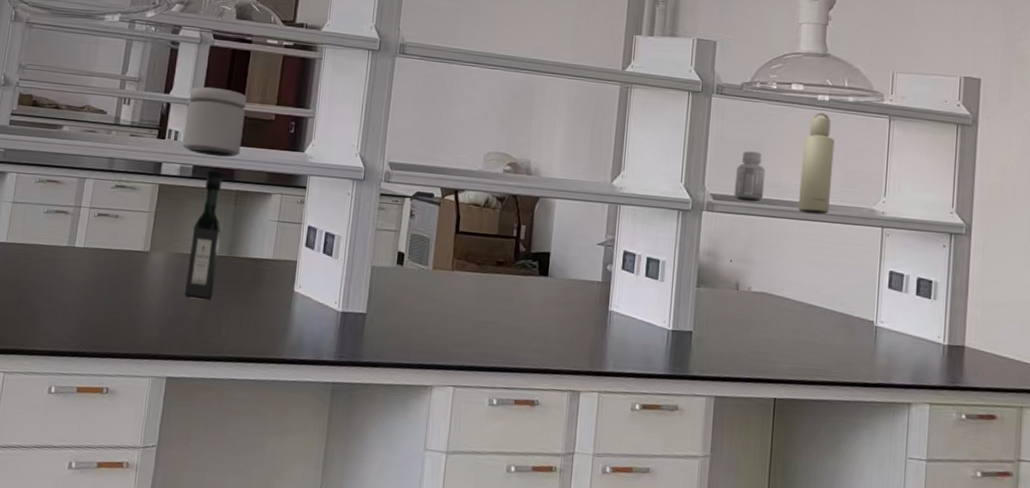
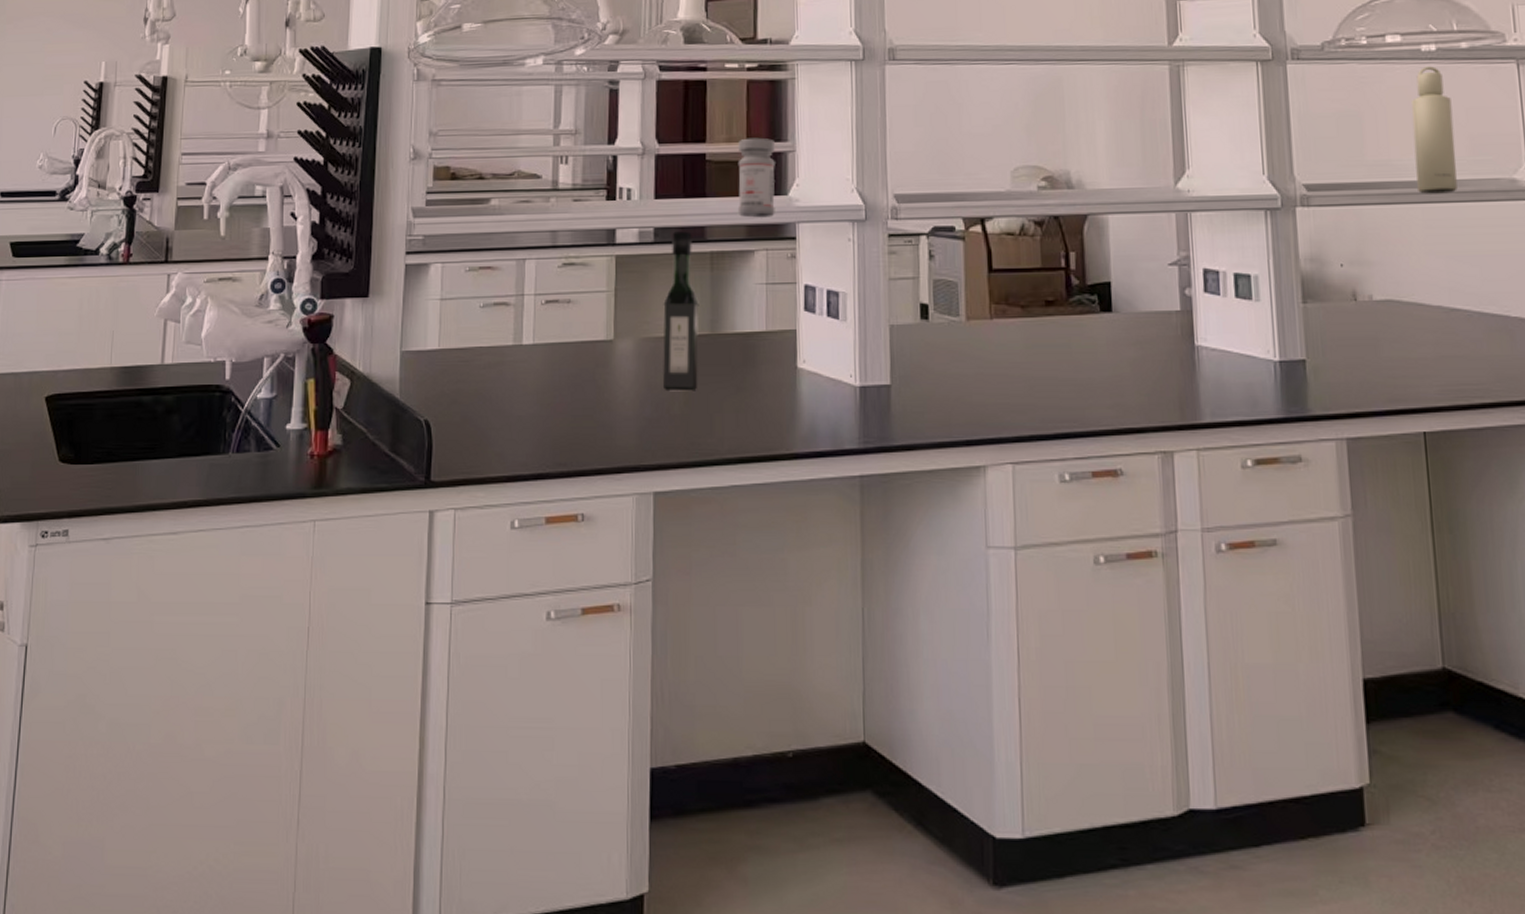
jar: present [183,86,247,157] -> none [638,129,710,213]
medicine bottle: none [262,102,300,169] -> present [737,137,776,218]
medicine bottle: present [734,151,766,202] -> none [1330,125,1371,189]

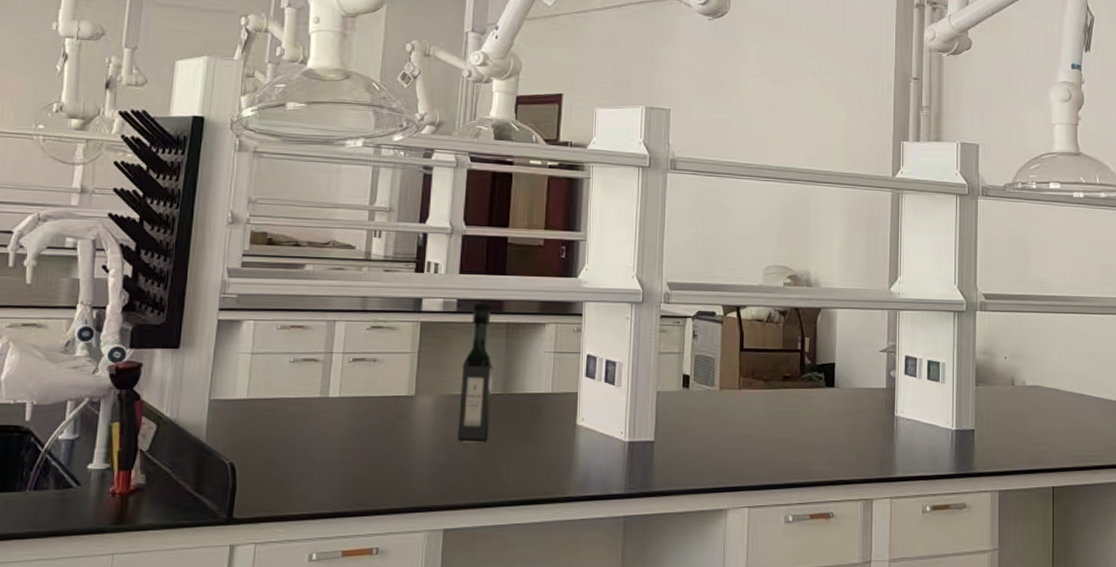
medicine bottle: present [737,137,776,218] -> none [533,226,570,296]
bottle: present [1411,66,1458,194] -> none [1063,209,1091,307]

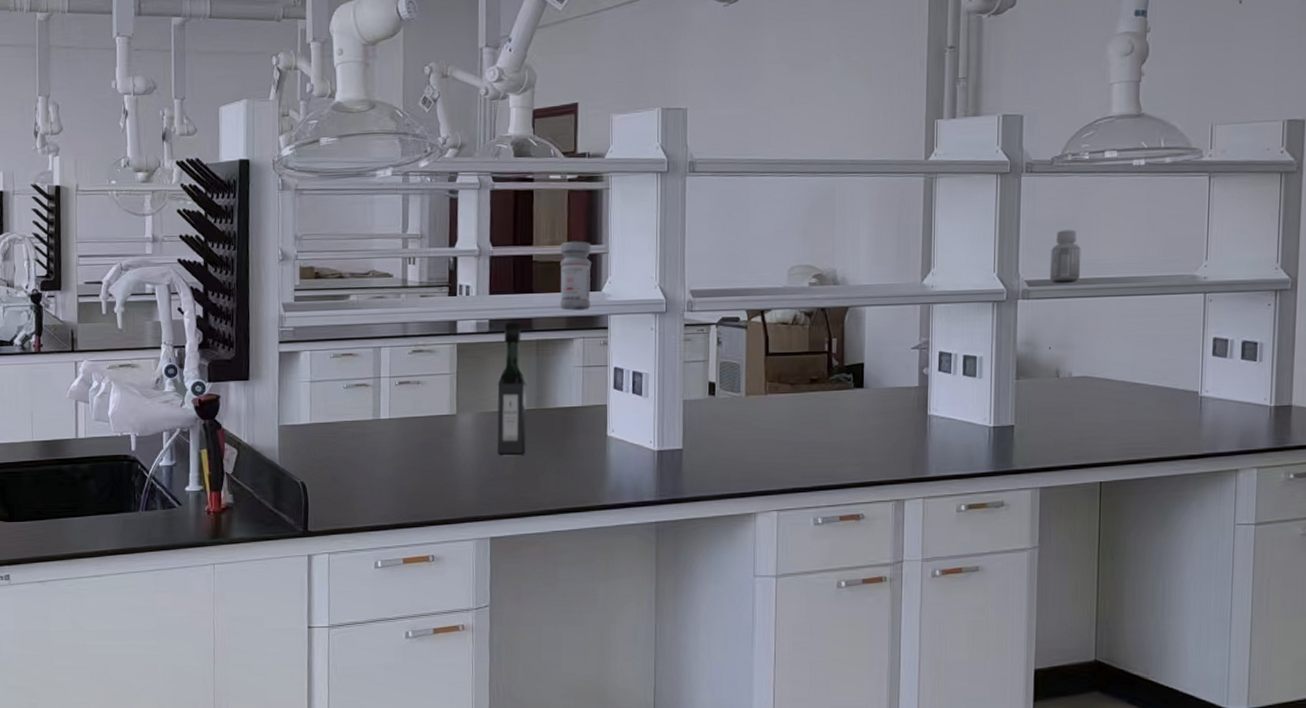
medicine bottle: none [533,226,570,296] -> present [559,241,592,311]
medicine bottle: none [1004,250,1031,299] -> present [1049,230,1081,284]

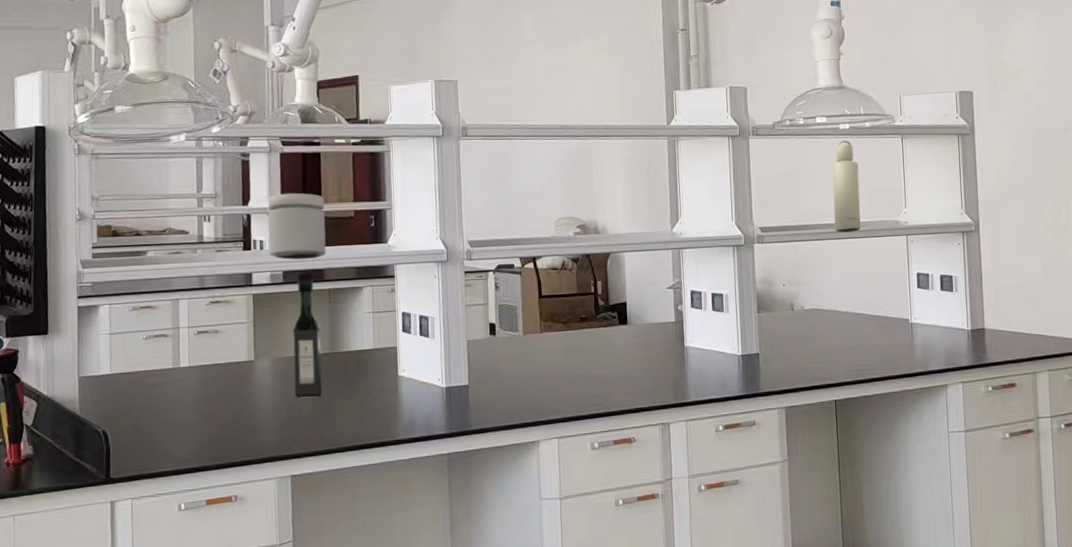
jar: none [475,234,536,307] -> present [268,193,327,260]
medicine bottle: present [559,241,592,311] -> none [347,198,378,262]
medicine bottle: present [1049,230,1081,284] -> none [778,183,805,230]
bottle: none [1117,179,1152,289] -> present [832,140,861,233]

